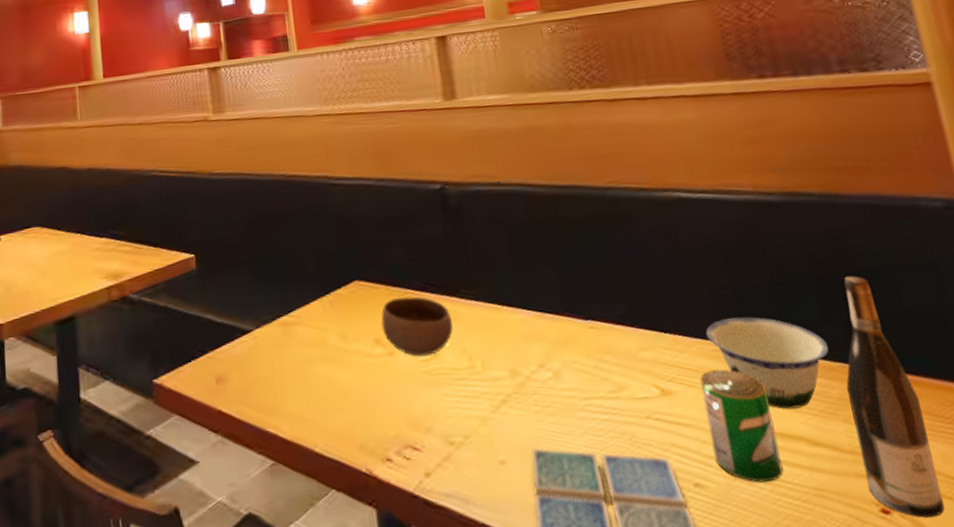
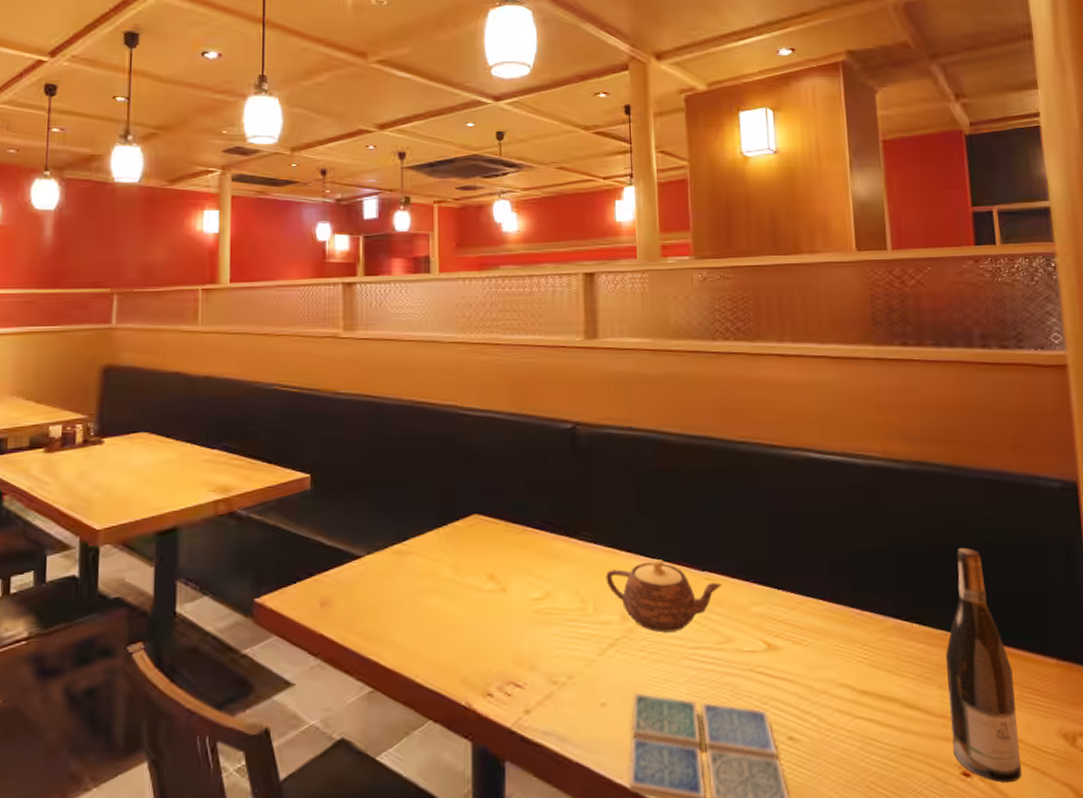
bowl: present [381,296,453,357] -> none [497,534,569,595]
teapot: none [490,310,608,386] -> present [606,558,722,633]
can: present [700,369,783,483] -> none [806,628,875,740]
bowl: present [706,316,830,410] -> none [818,579,934,672]

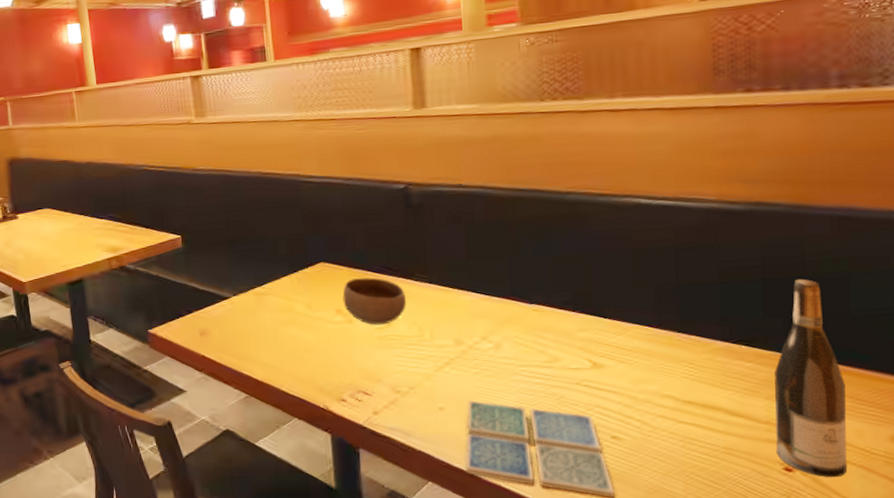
bowl: none [497,534,569,595] -> present [342,277,407,325]
teapot: present [606,558,722,633] -> none [440,294,550,354]

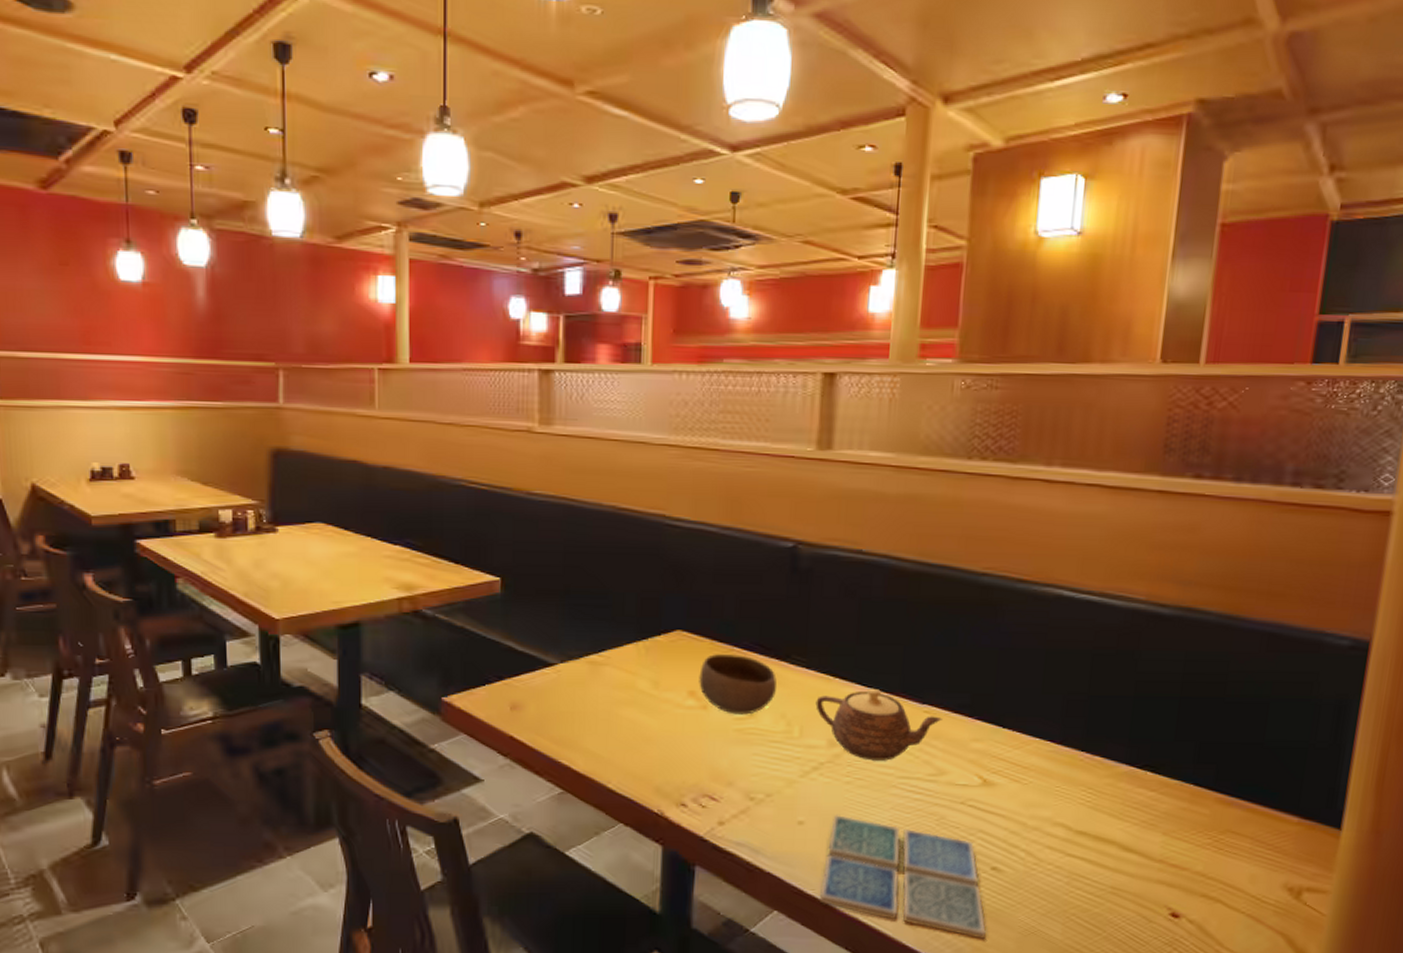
teapot: none [440,294,550,354] -> present [815,688,942,761]
wine bottle: present [775,278,846,477] -> none [1165,700,1248,926]

